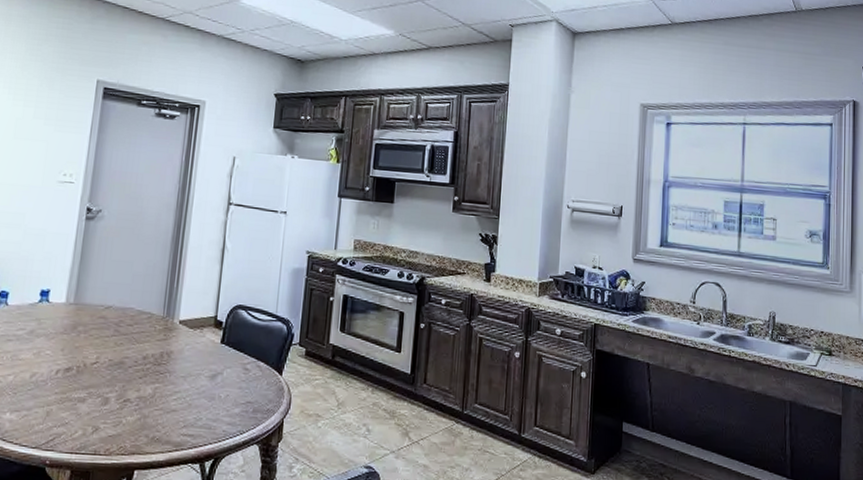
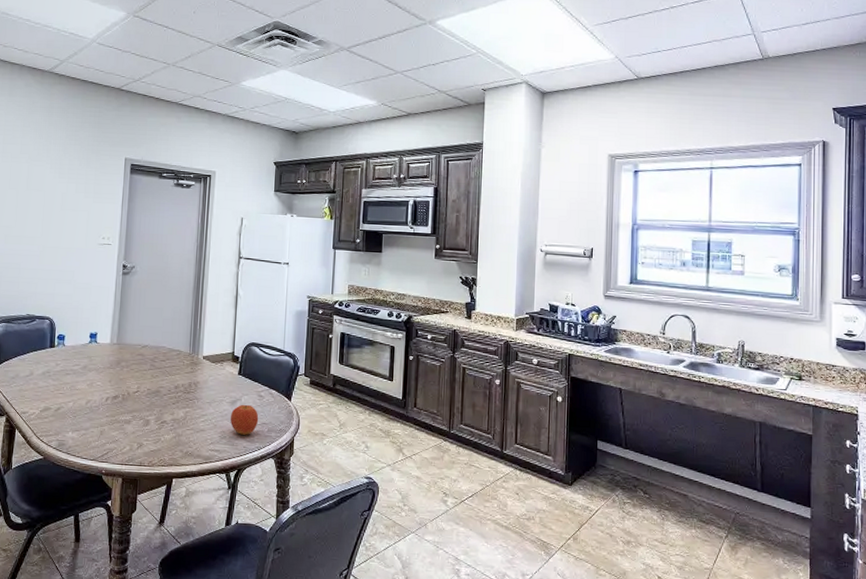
fruit: none [208,379,243,416] -> present [231,404,259,435]

